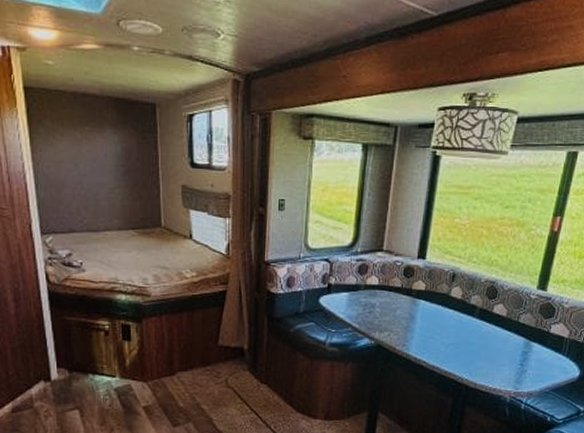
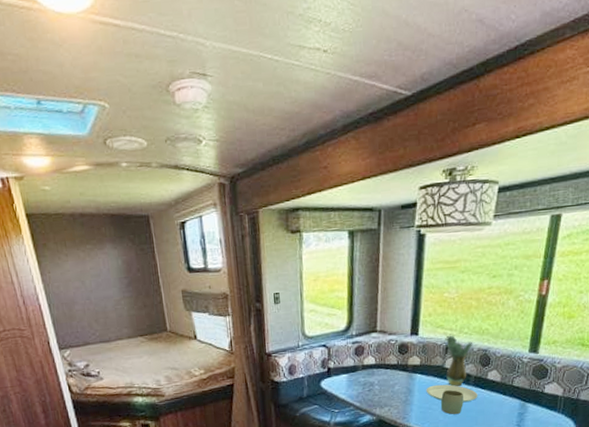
plate: none [429,313,482,335] -> present [426,384,478,403]
mug: none [442,320,467,346] -> present [440,390,463,414]
vase: none [451,261,481,317] -> present [445,334,473,386]

